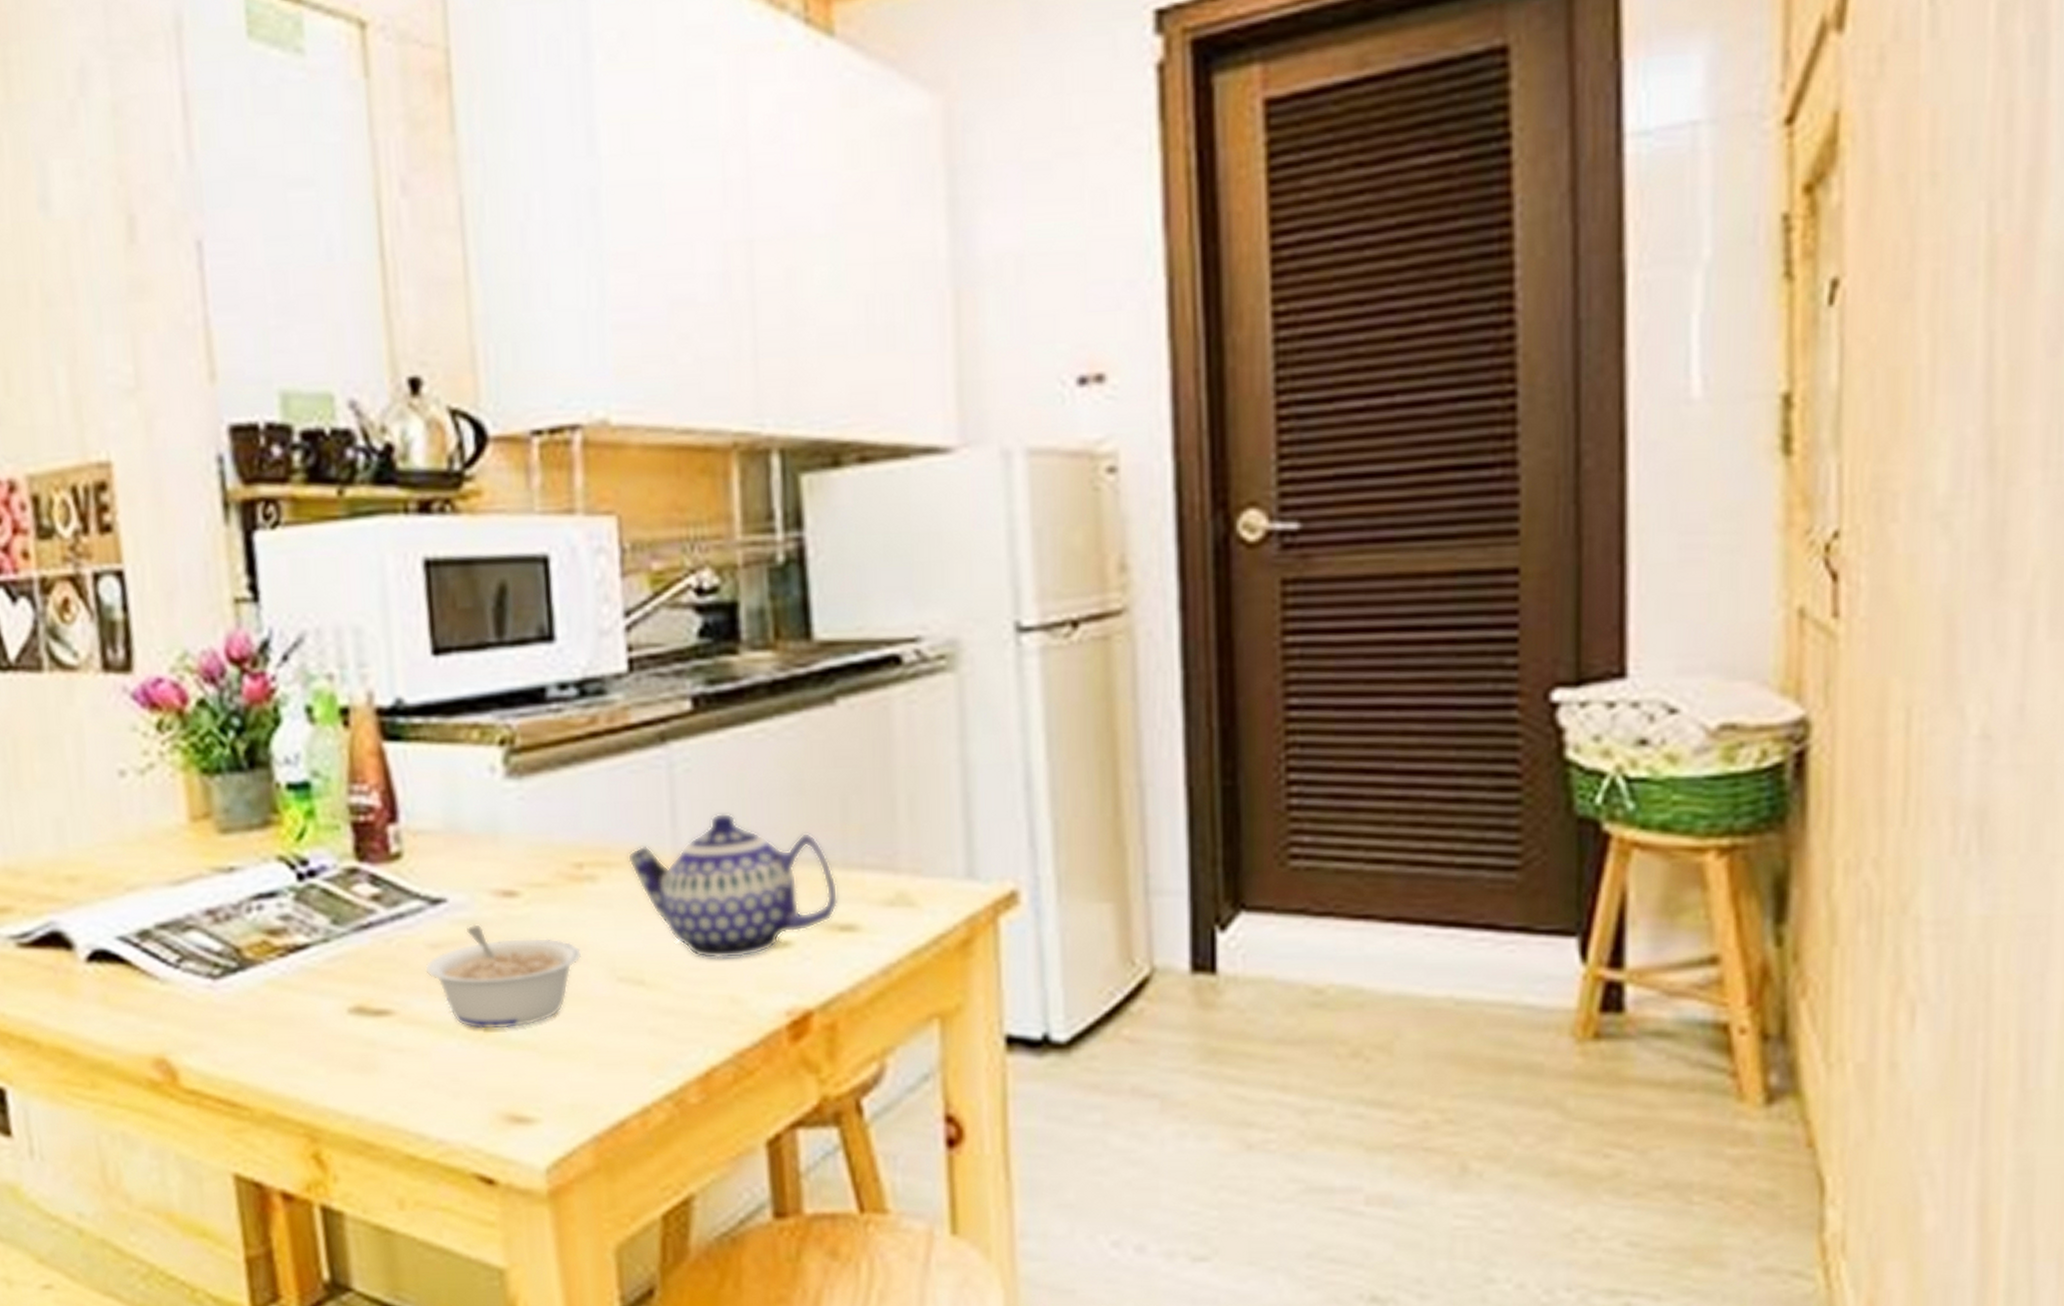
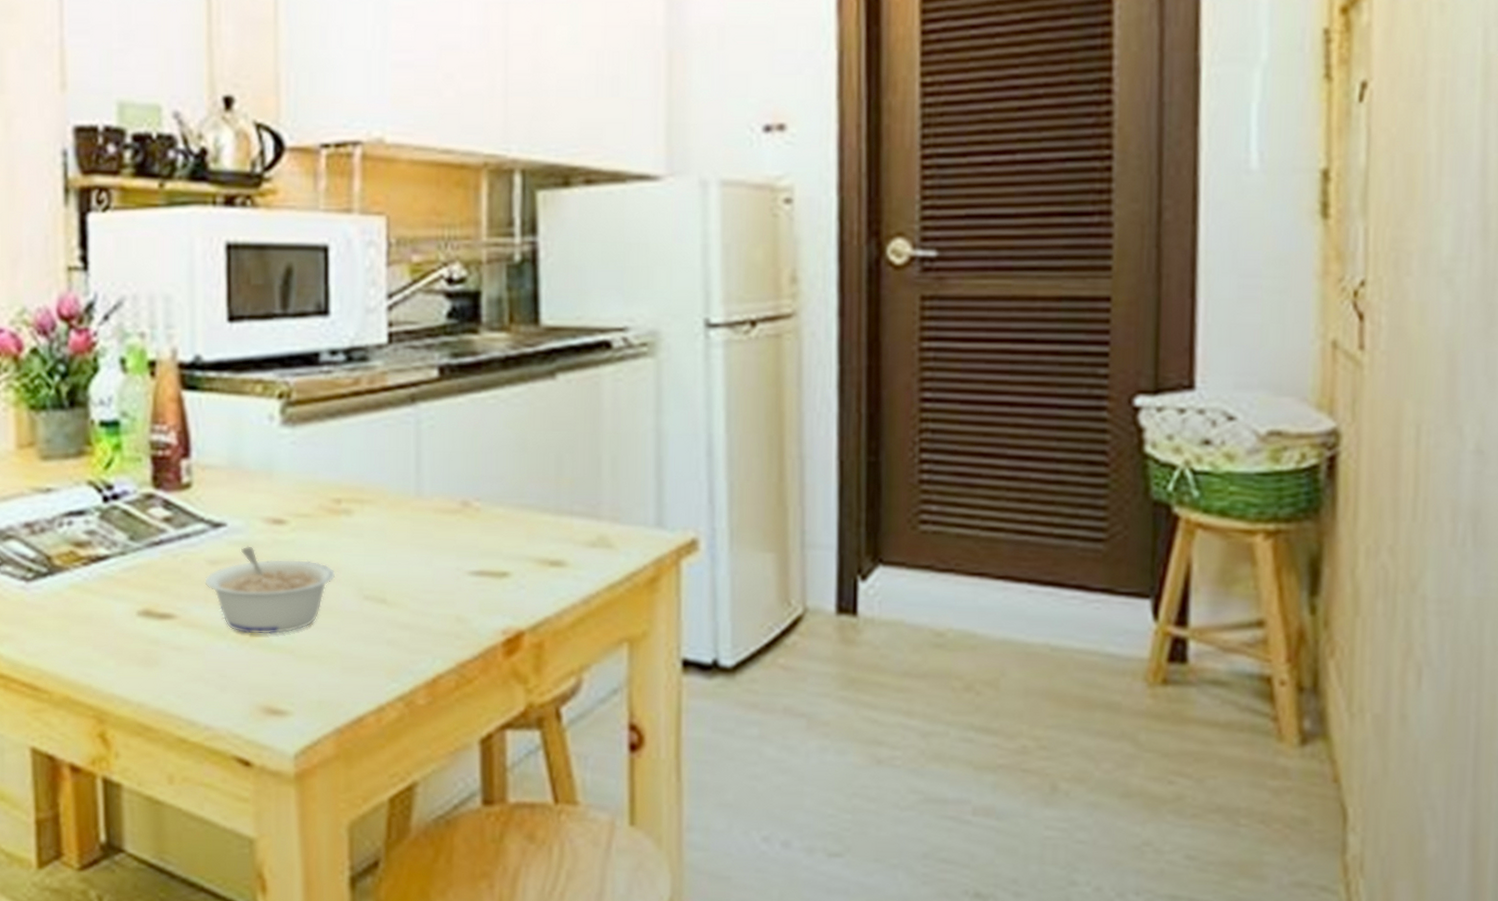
teapot: present [627,813,839,959] -> none [378,463,550,585]

